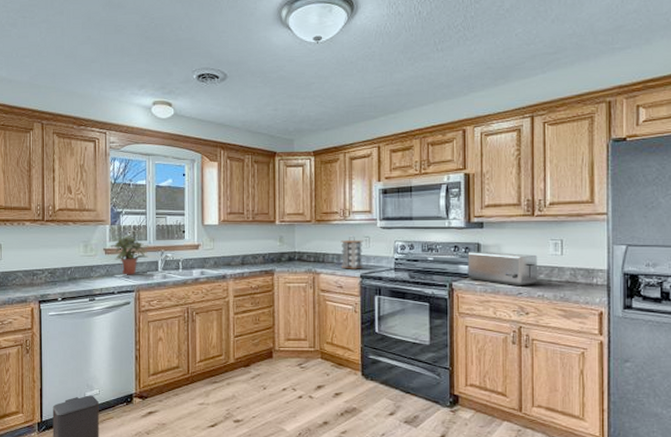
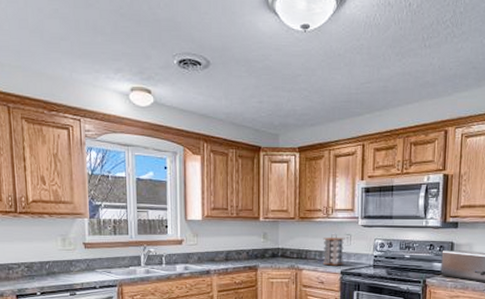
potted plant: present [111,236,149,275] -> none [90,230,131,270]

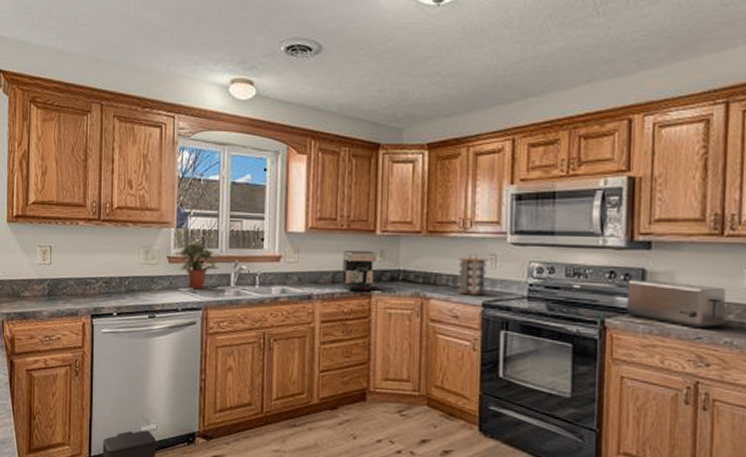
potted plant: none [90,230,131,270] -> present [176,242,221,290]
coffee maker: none [233,233,263,266] -> present [341,249,378,292]

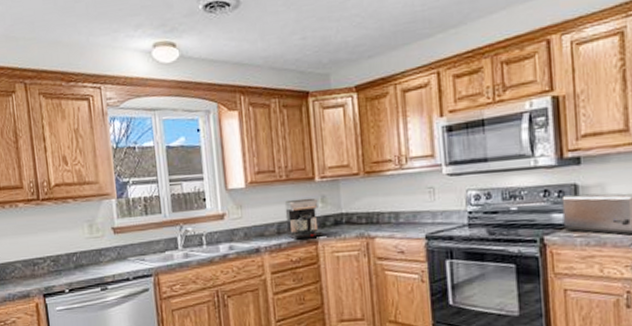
potted plant: present [176,242,221,290] -> none [120,210,165,257]
spice rack: present [457,252,488,296] -> none [397,187,429,230]

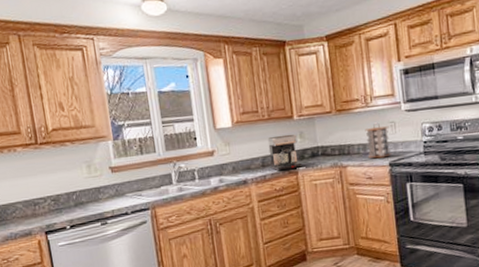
spice rack: none [397,187,429,230] -> present [365,122,392,159]

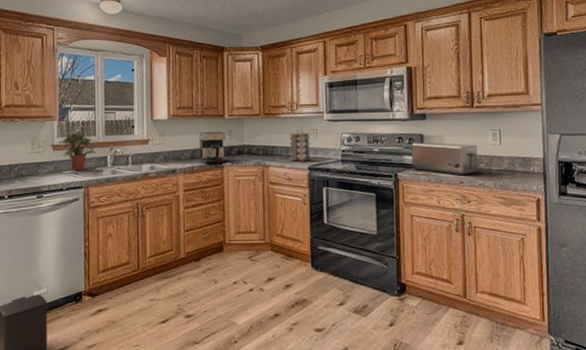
potted plant: none [116,150,160,193] -> present [59,131,98,171]

